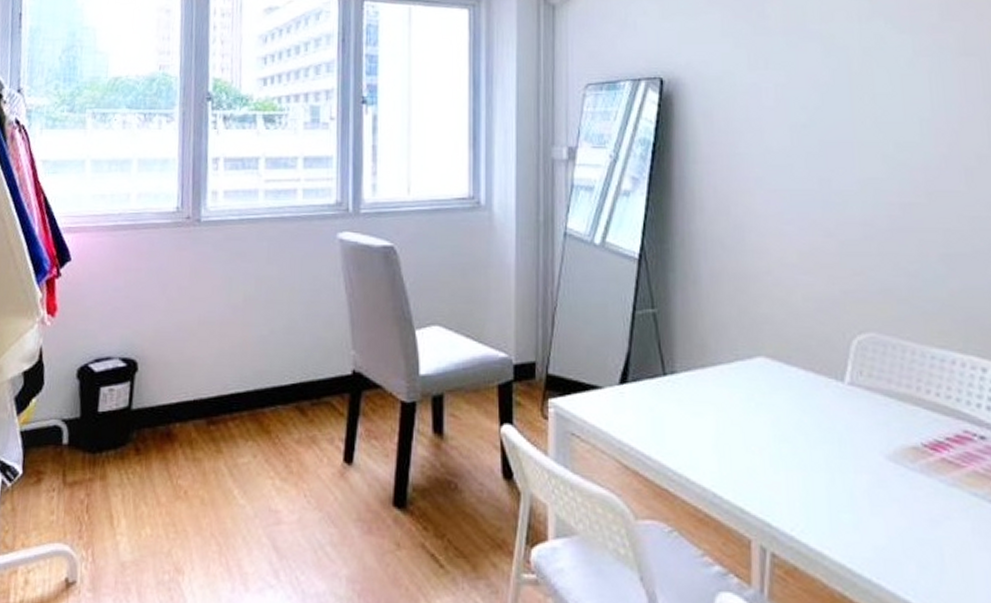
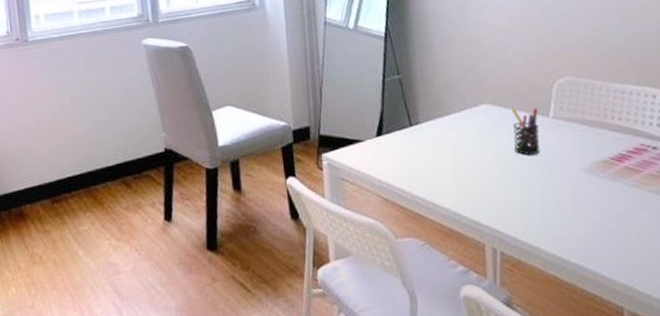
pen holder: none [795,366,831,429] -> present [511,108,540,155]

